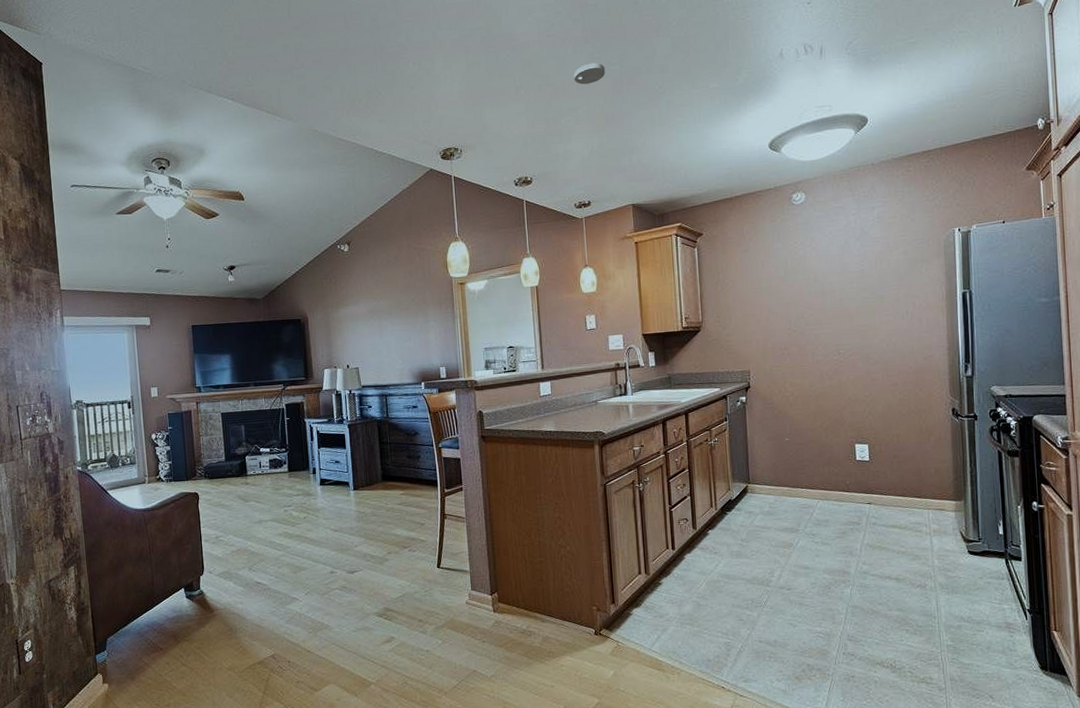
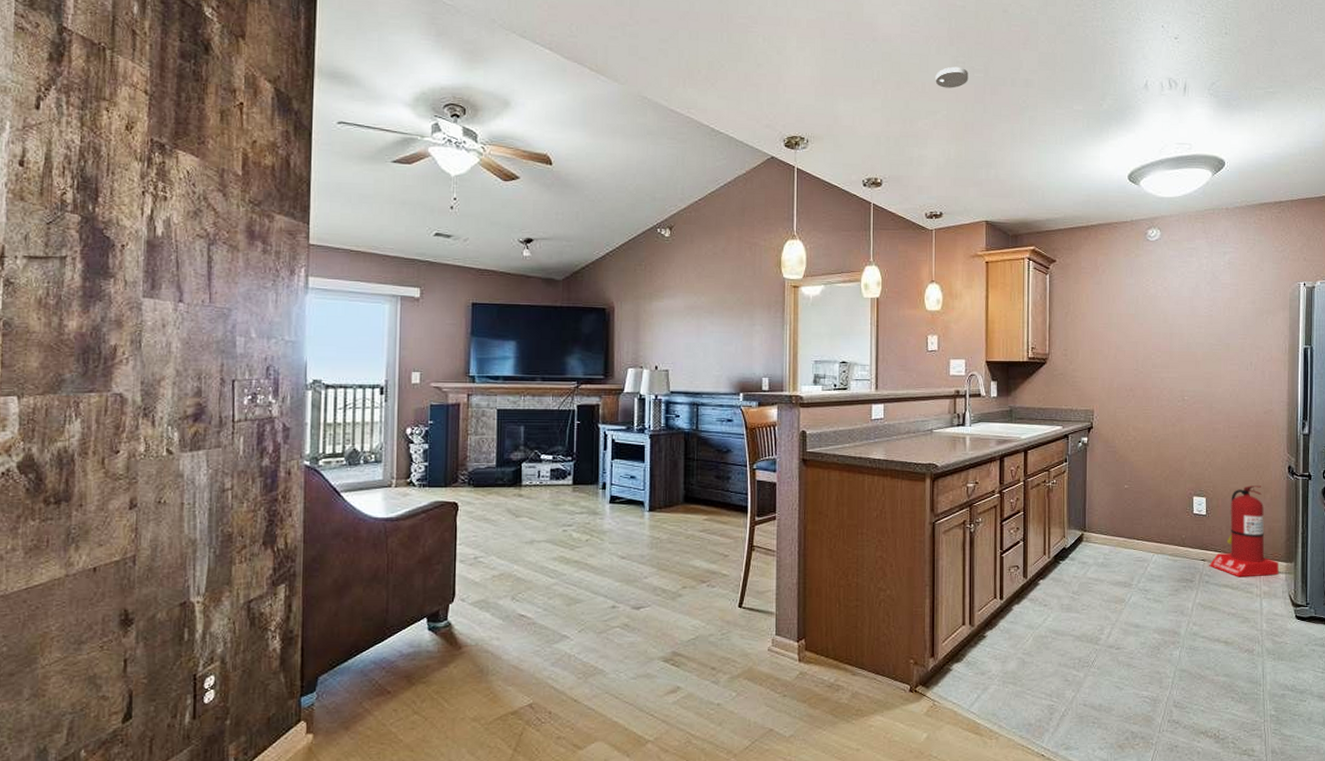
fire extinguisher: none [875,429,948,518] -> present [1209,486,1279,577]

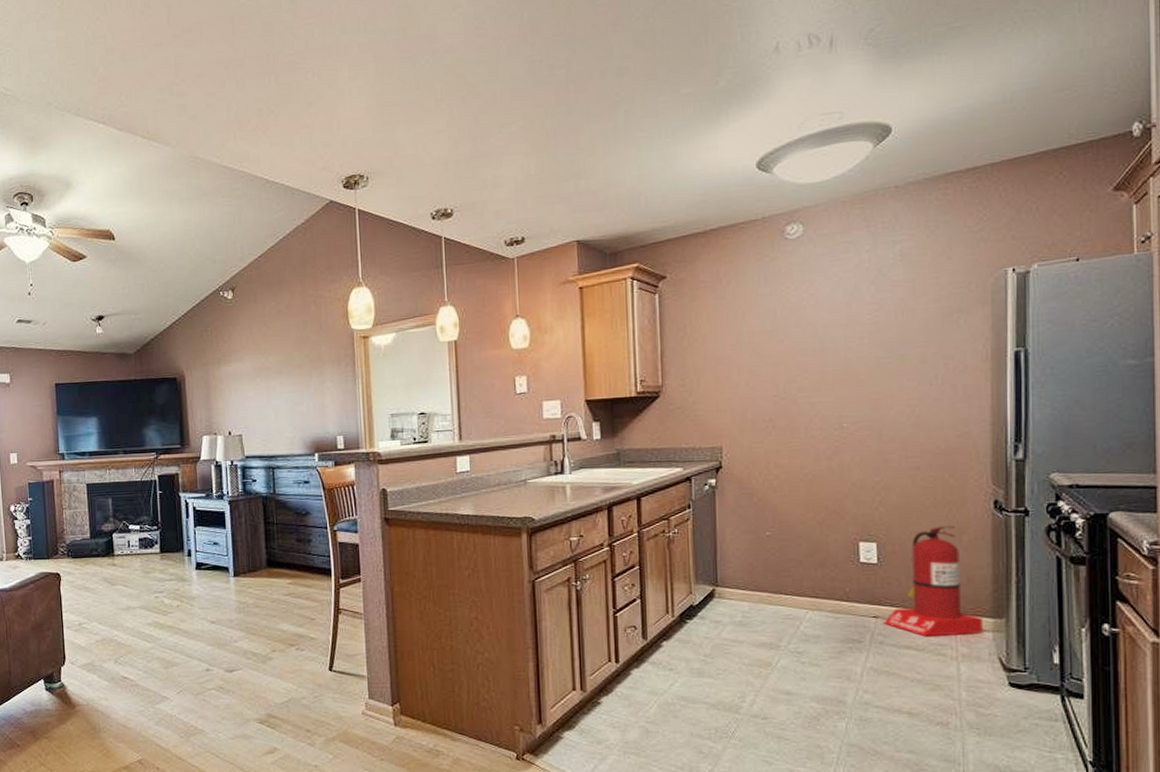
smoke detector: present [935,66,969,89] -> none [507,66,548,94]

